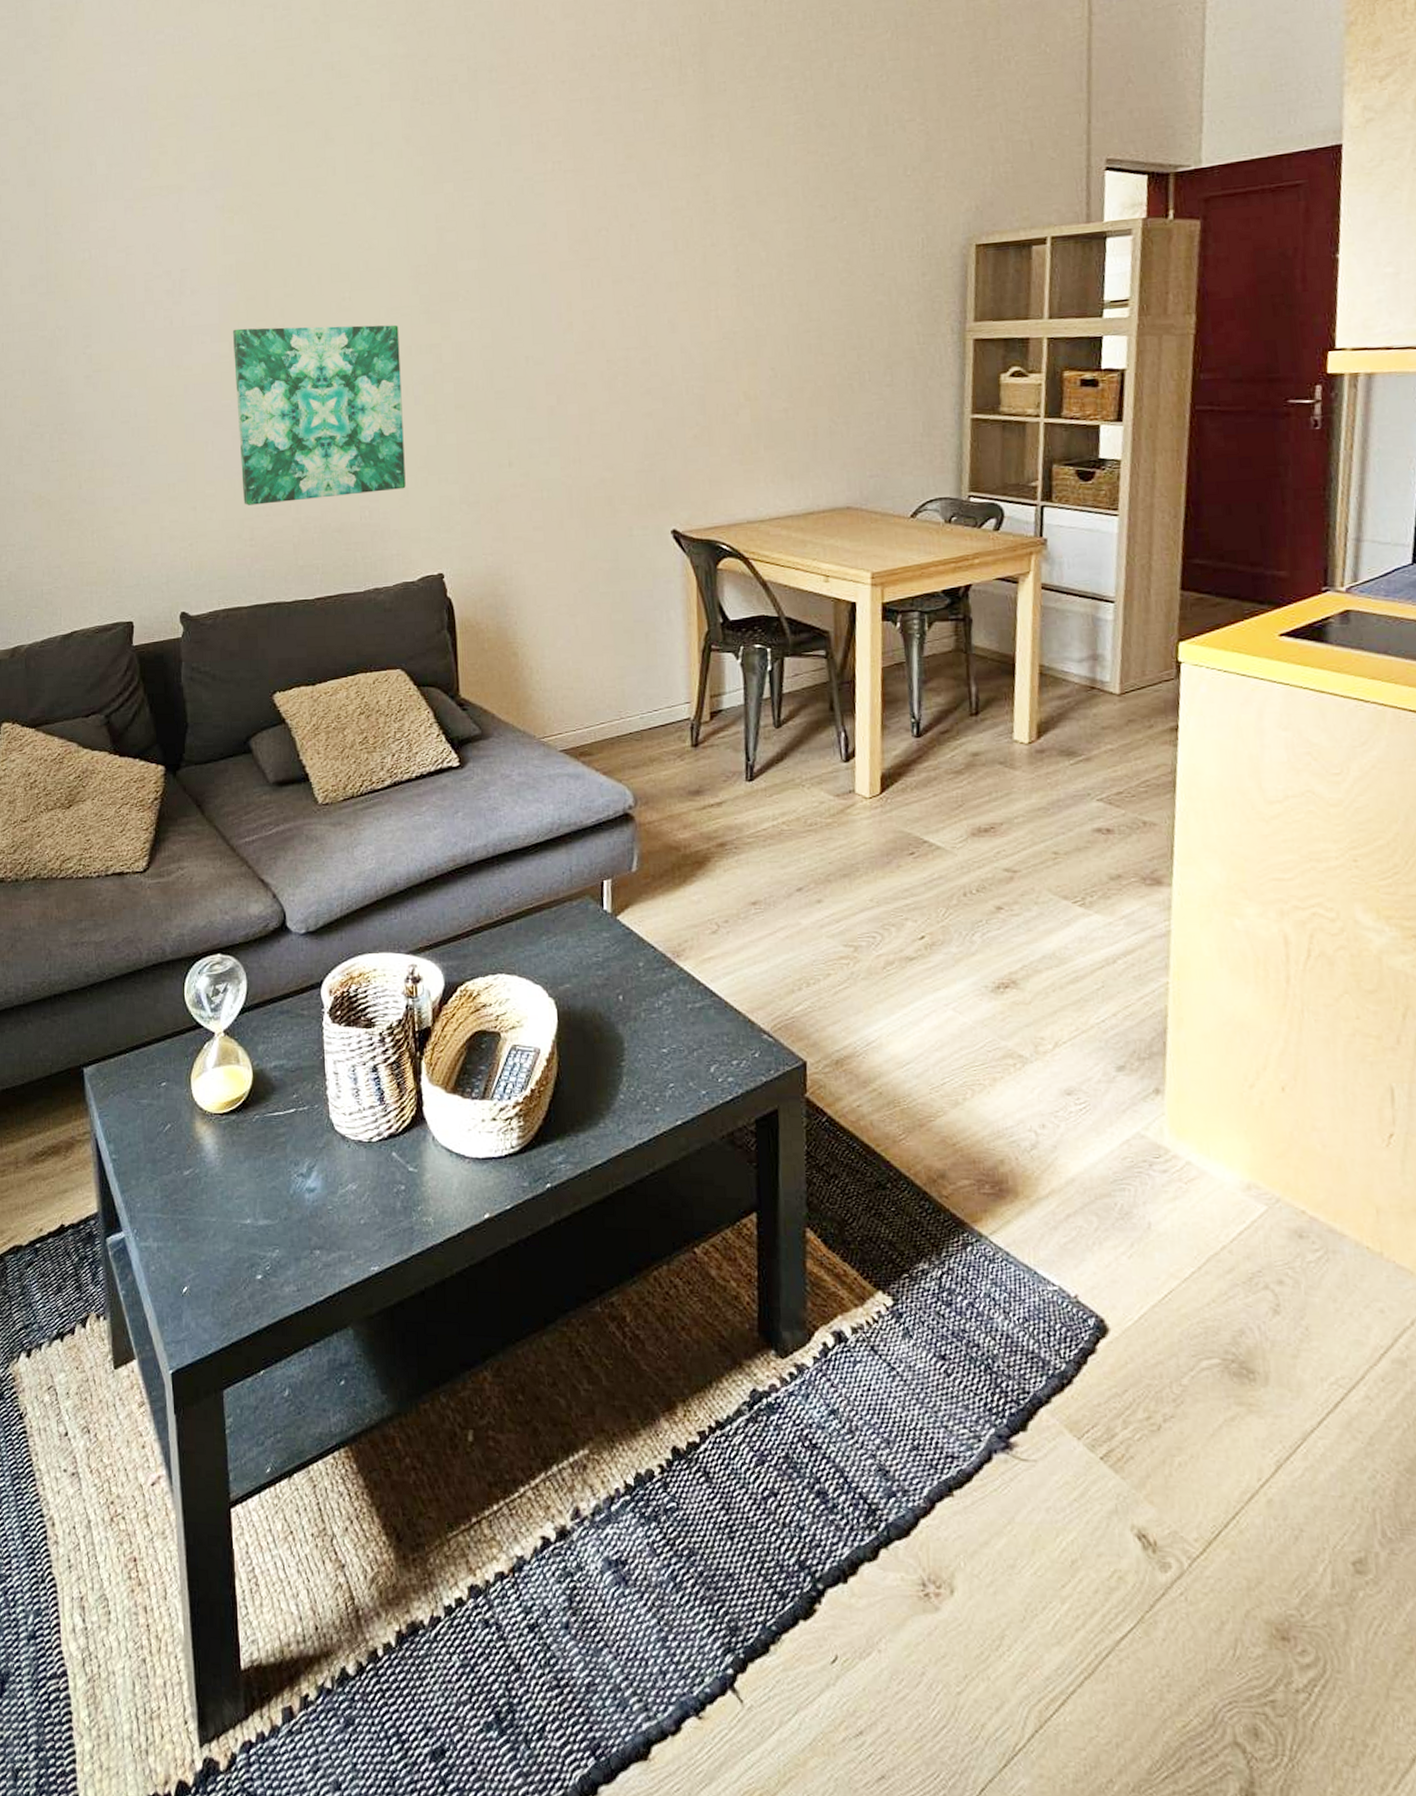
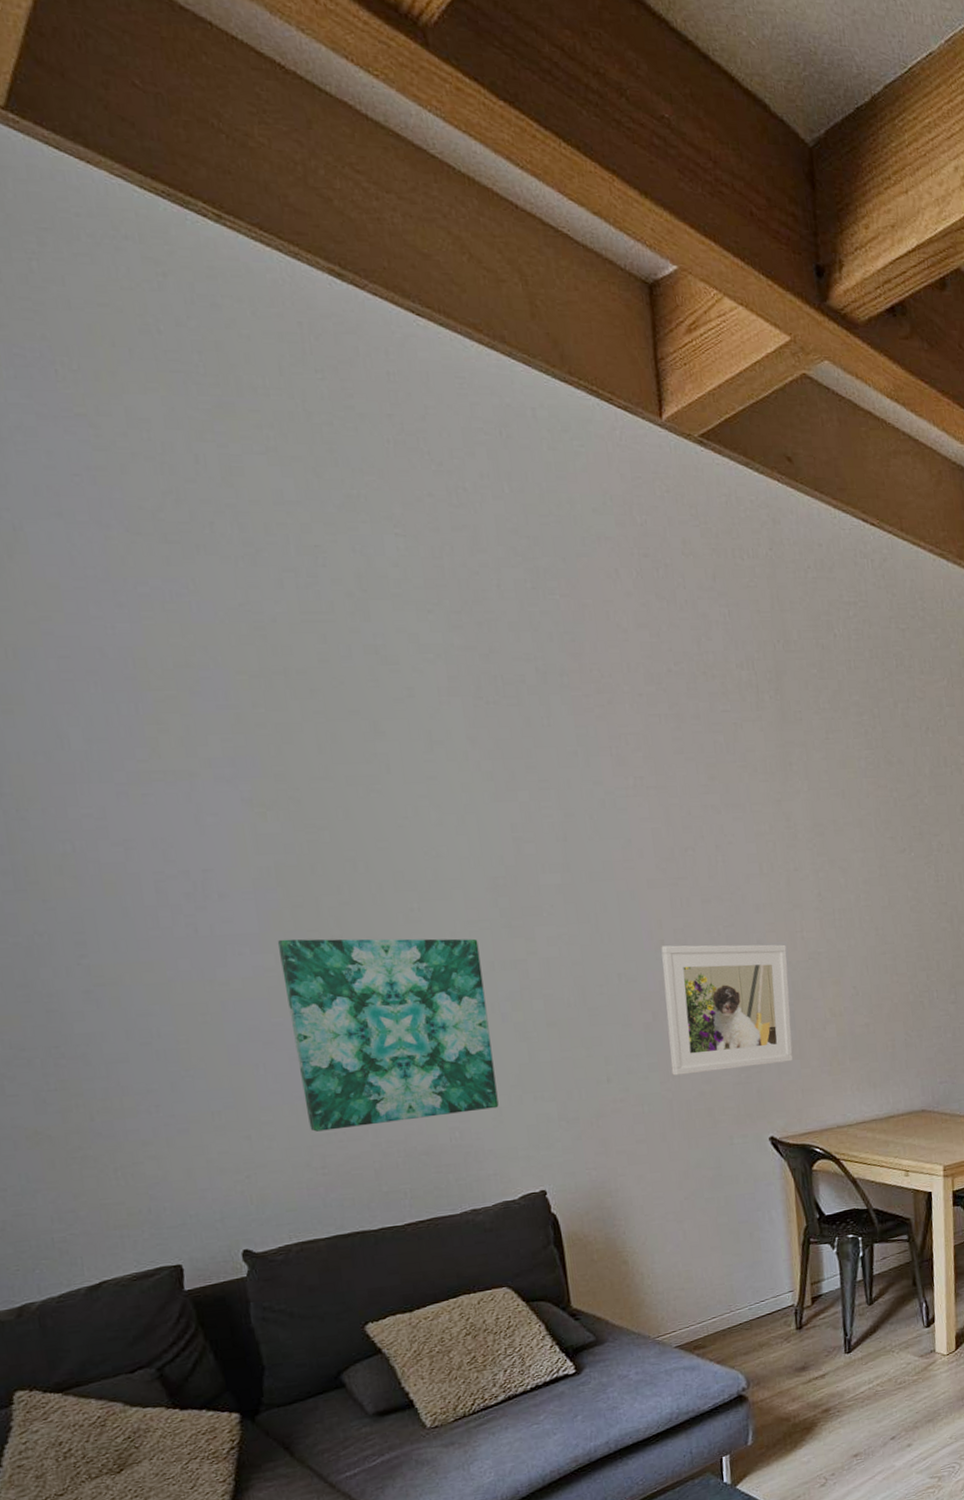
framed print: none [569,324,701,461] -> present [661,944,793,1076]

